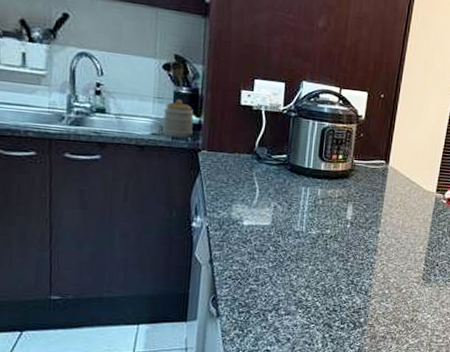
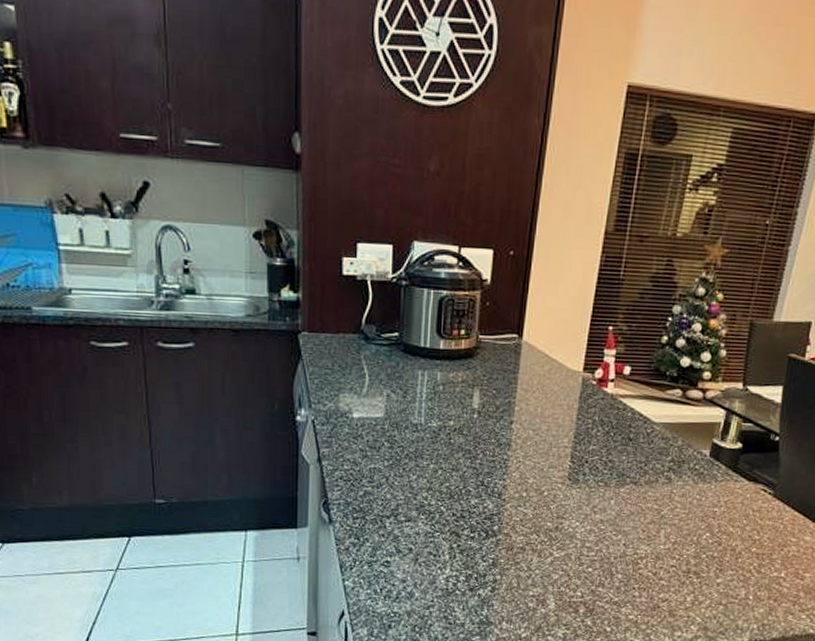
jar: present [162,98,194,138] -> none [256,272,291,318]

